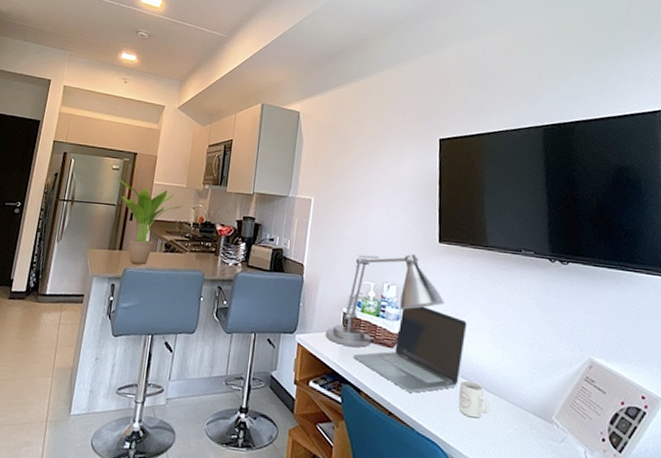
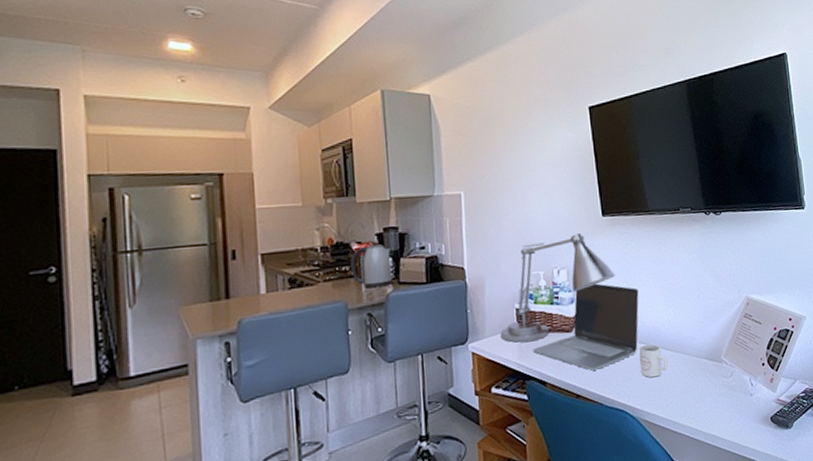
potted plant: present [118,176,184,265] -> none [202,207,303,312]
kettle: none [212,228,246,267] -> present [350,243,393,289]

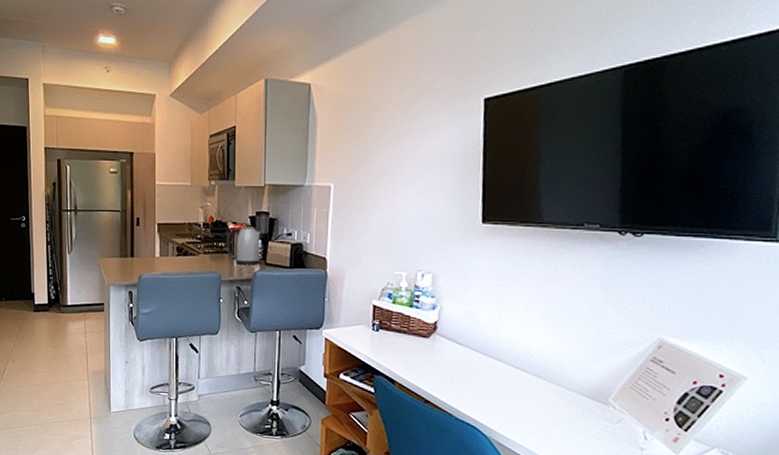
desk lamp: present [500,233,615,343] -> none [354,238,487,340]
laptop: present [533,283,639,372] -> none [385,293,513,382]
mug: present [639,343,668,378] -> none [501,366,537,403]

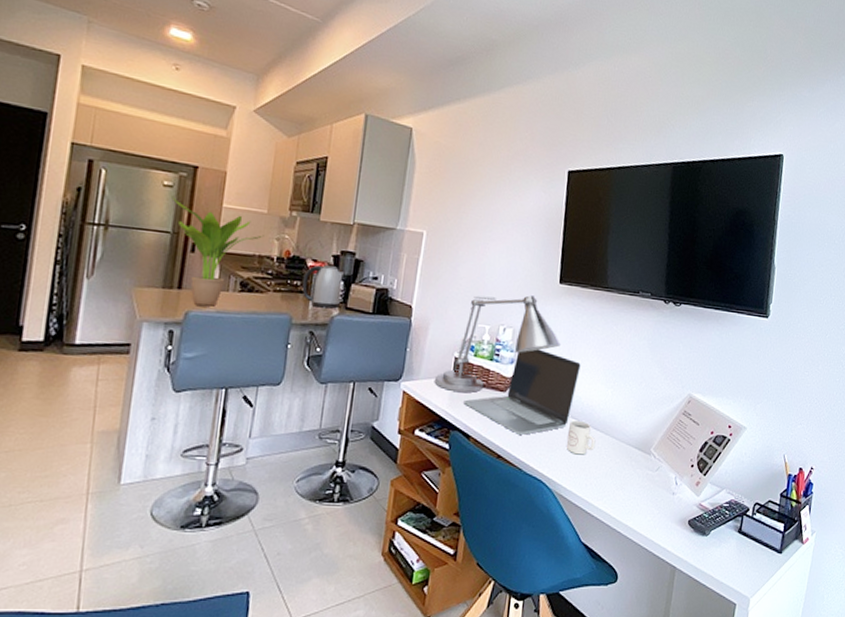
potted plant: none [117,180,191,271] -> present [172,195,264,307]
desk lamp: none [354,238,487,340] -> present [434,295,560,393]
laptop: none [385,293,513,382] -> present [463,349,581,436]
mug: none [501,366,537,403] -> present [566,420,596,455]

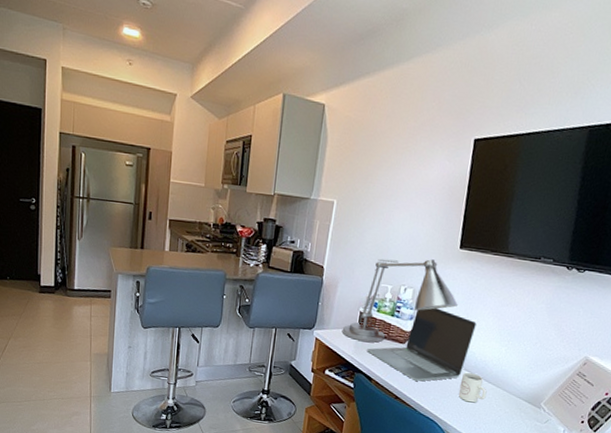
potted plant: present [172,195,264,307] -> none [132,173,203,264]
kettle: present [302,264,344,309] -> none [233,229,266,267]

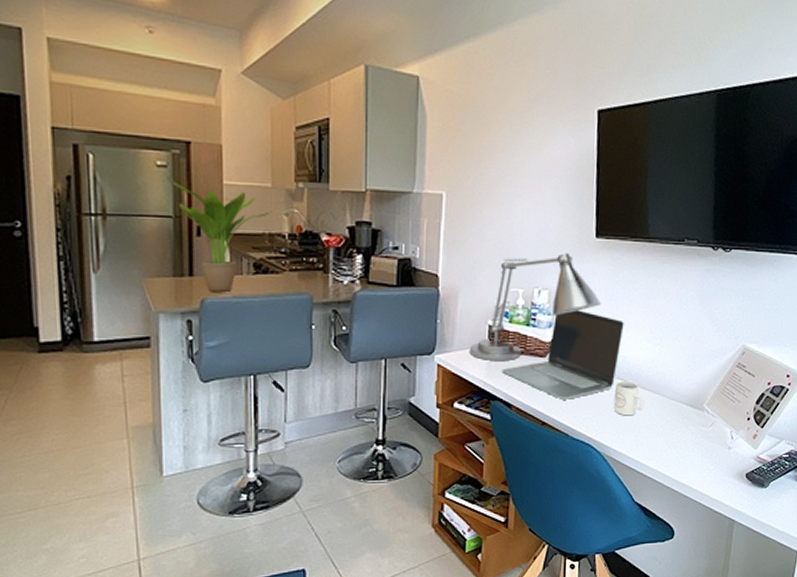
potted plant: none [132,173,203,264] -> present [168,176,272,293]

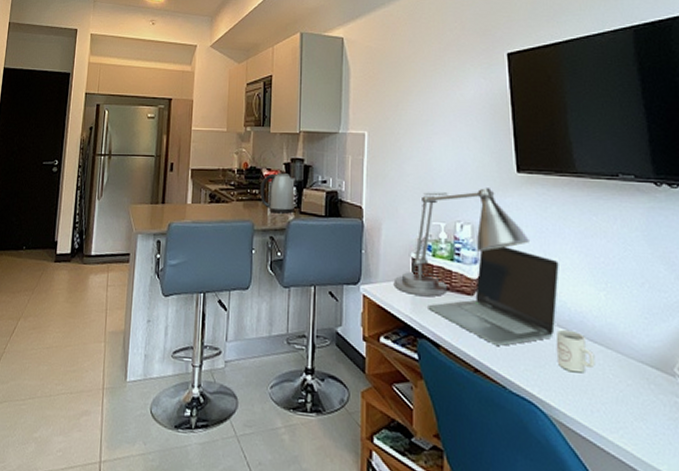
potted plant: present [168,176,272,293] -> none [154,125,226,219]
kettle: none [319,237,361,284] -> present [260,172,295,214]

